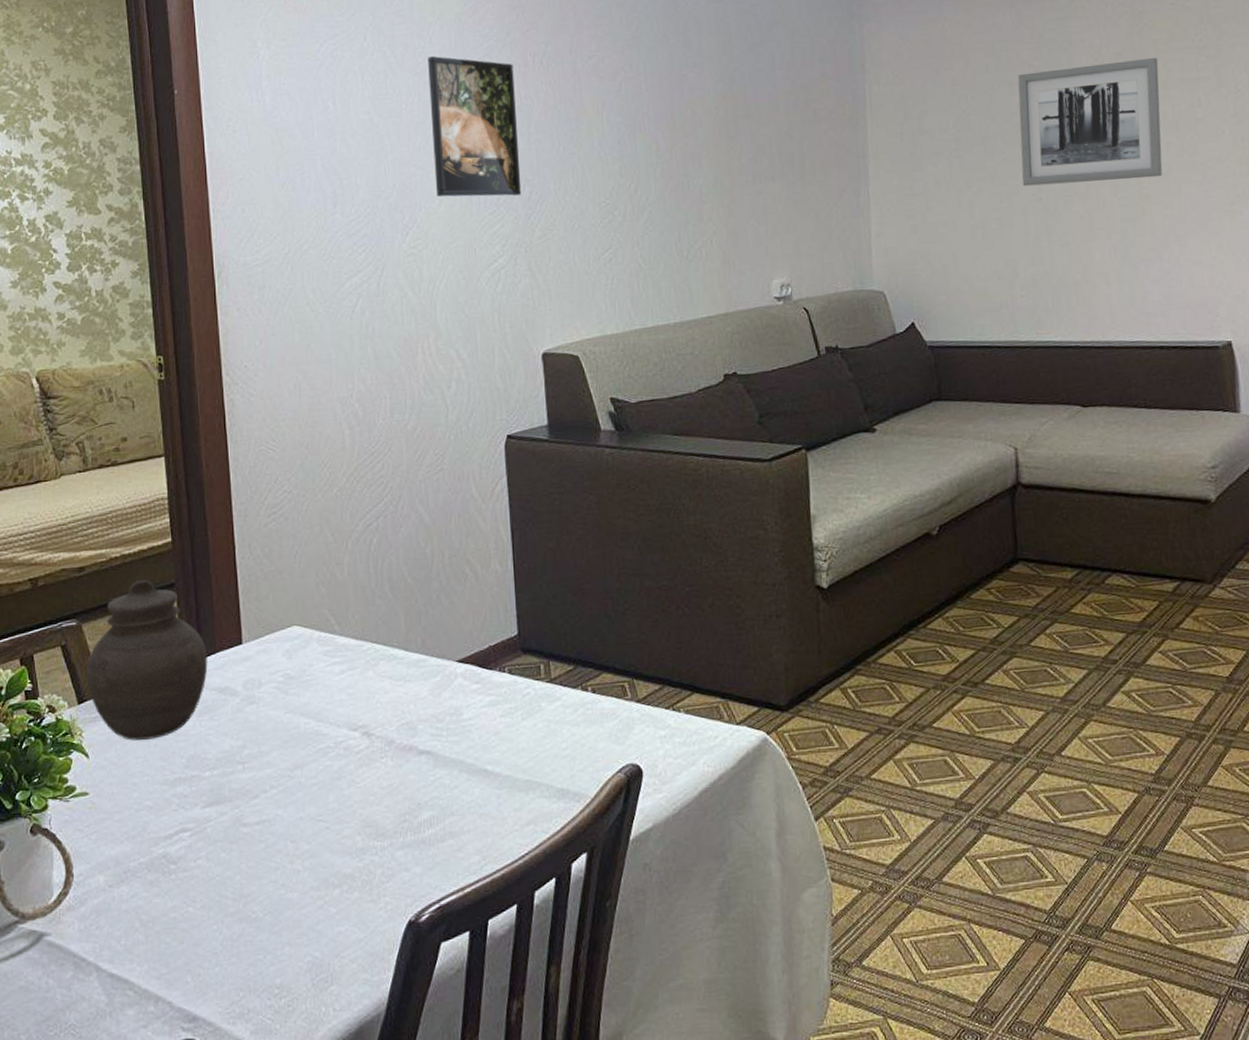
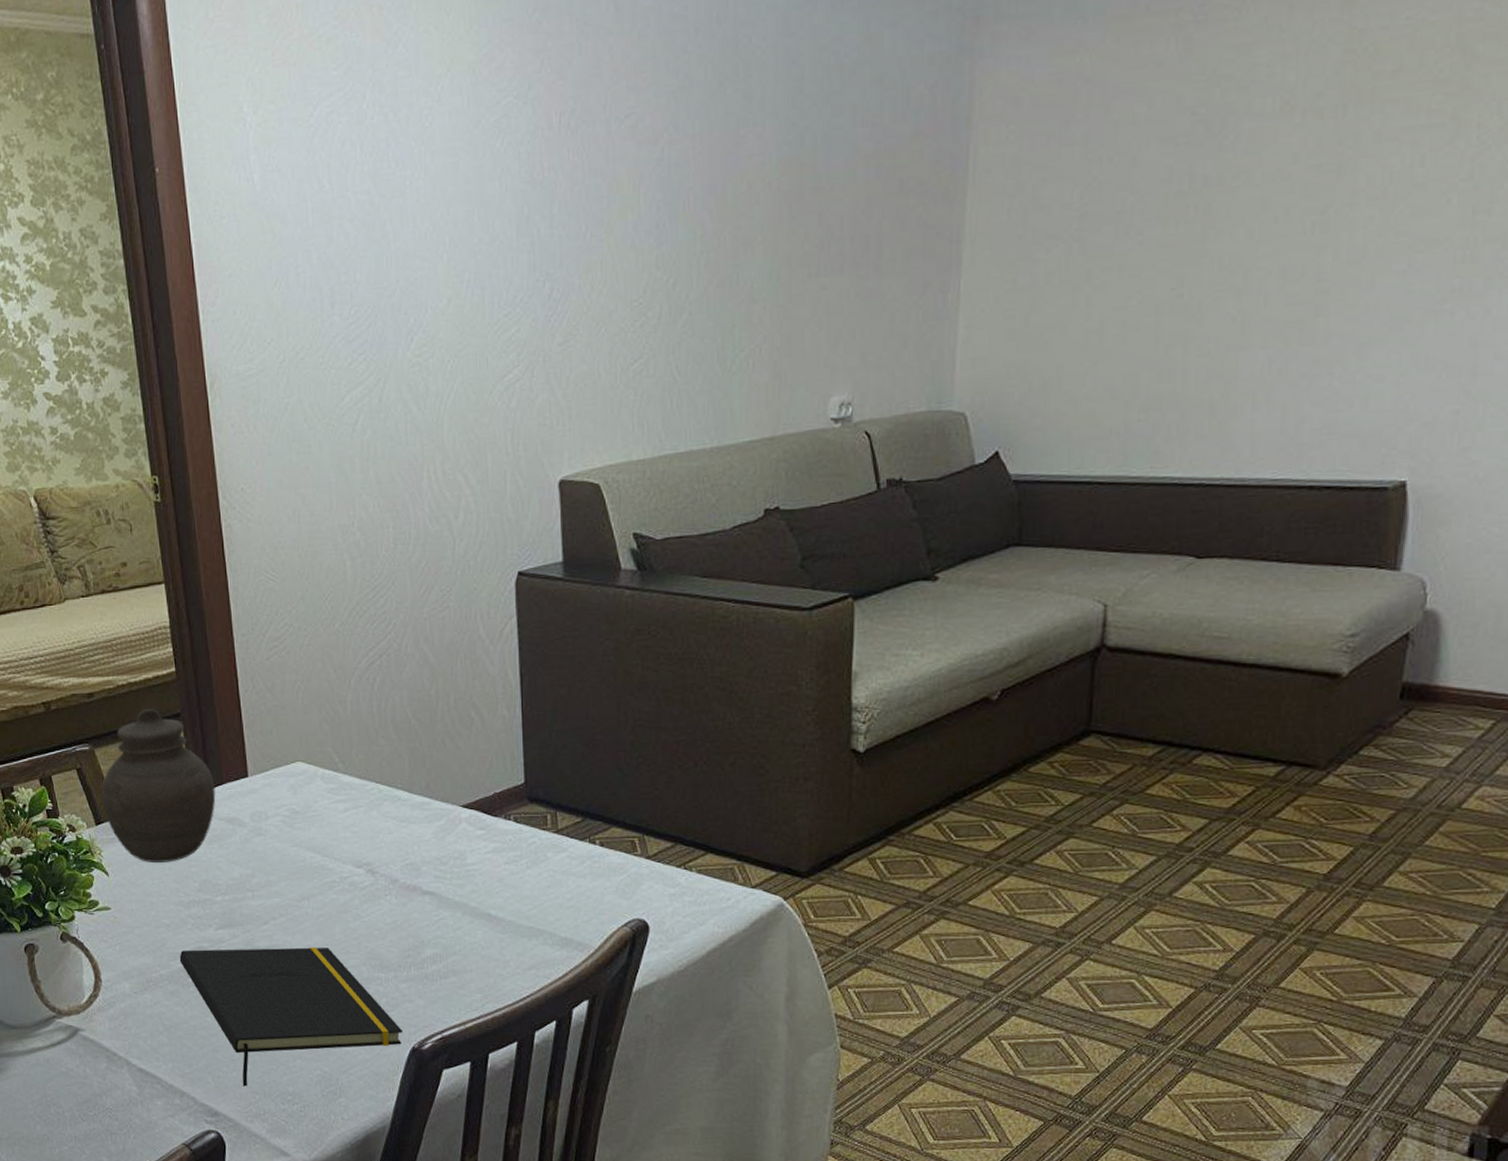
notepad: none [161,818,400,983] -> present [179,946,404,1087]
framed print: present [428,55,522,197] -> none [436,118,541,296]
wall art: present [1017,57,1163,187] -> none [1160,97,1374,279]

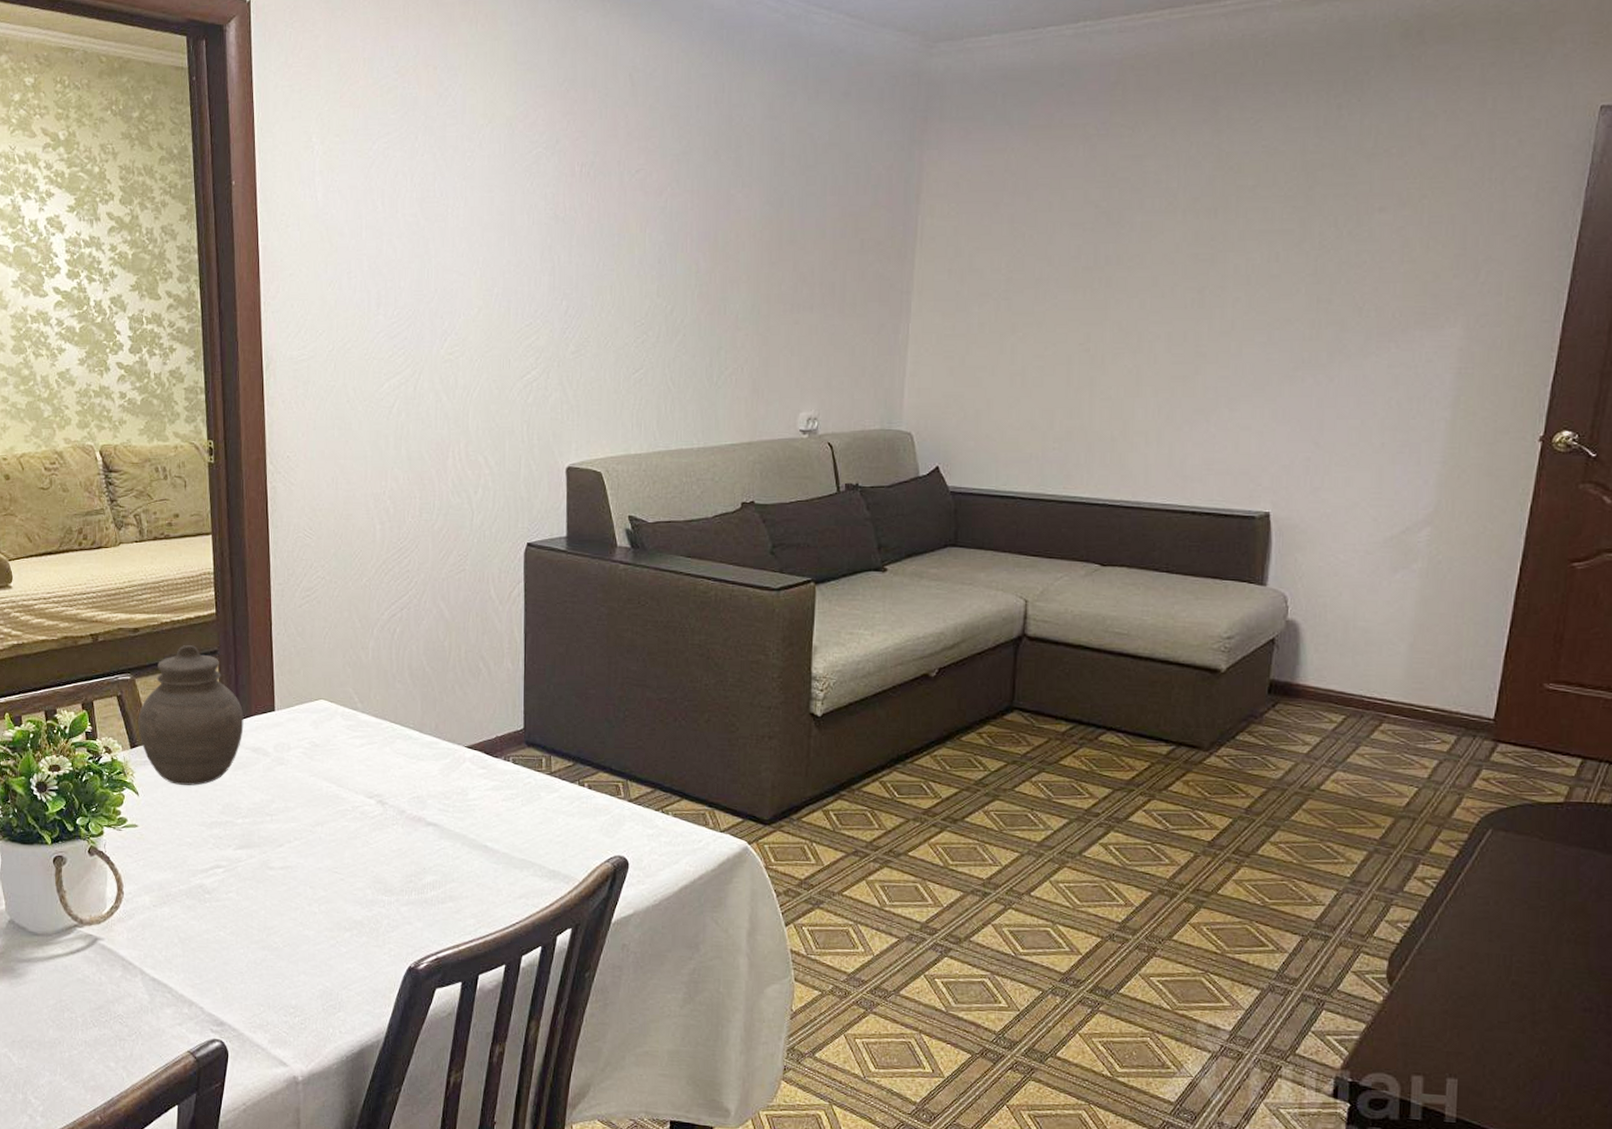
notepad: present [179,946,404,1087] -> none [198,867,402,998]

